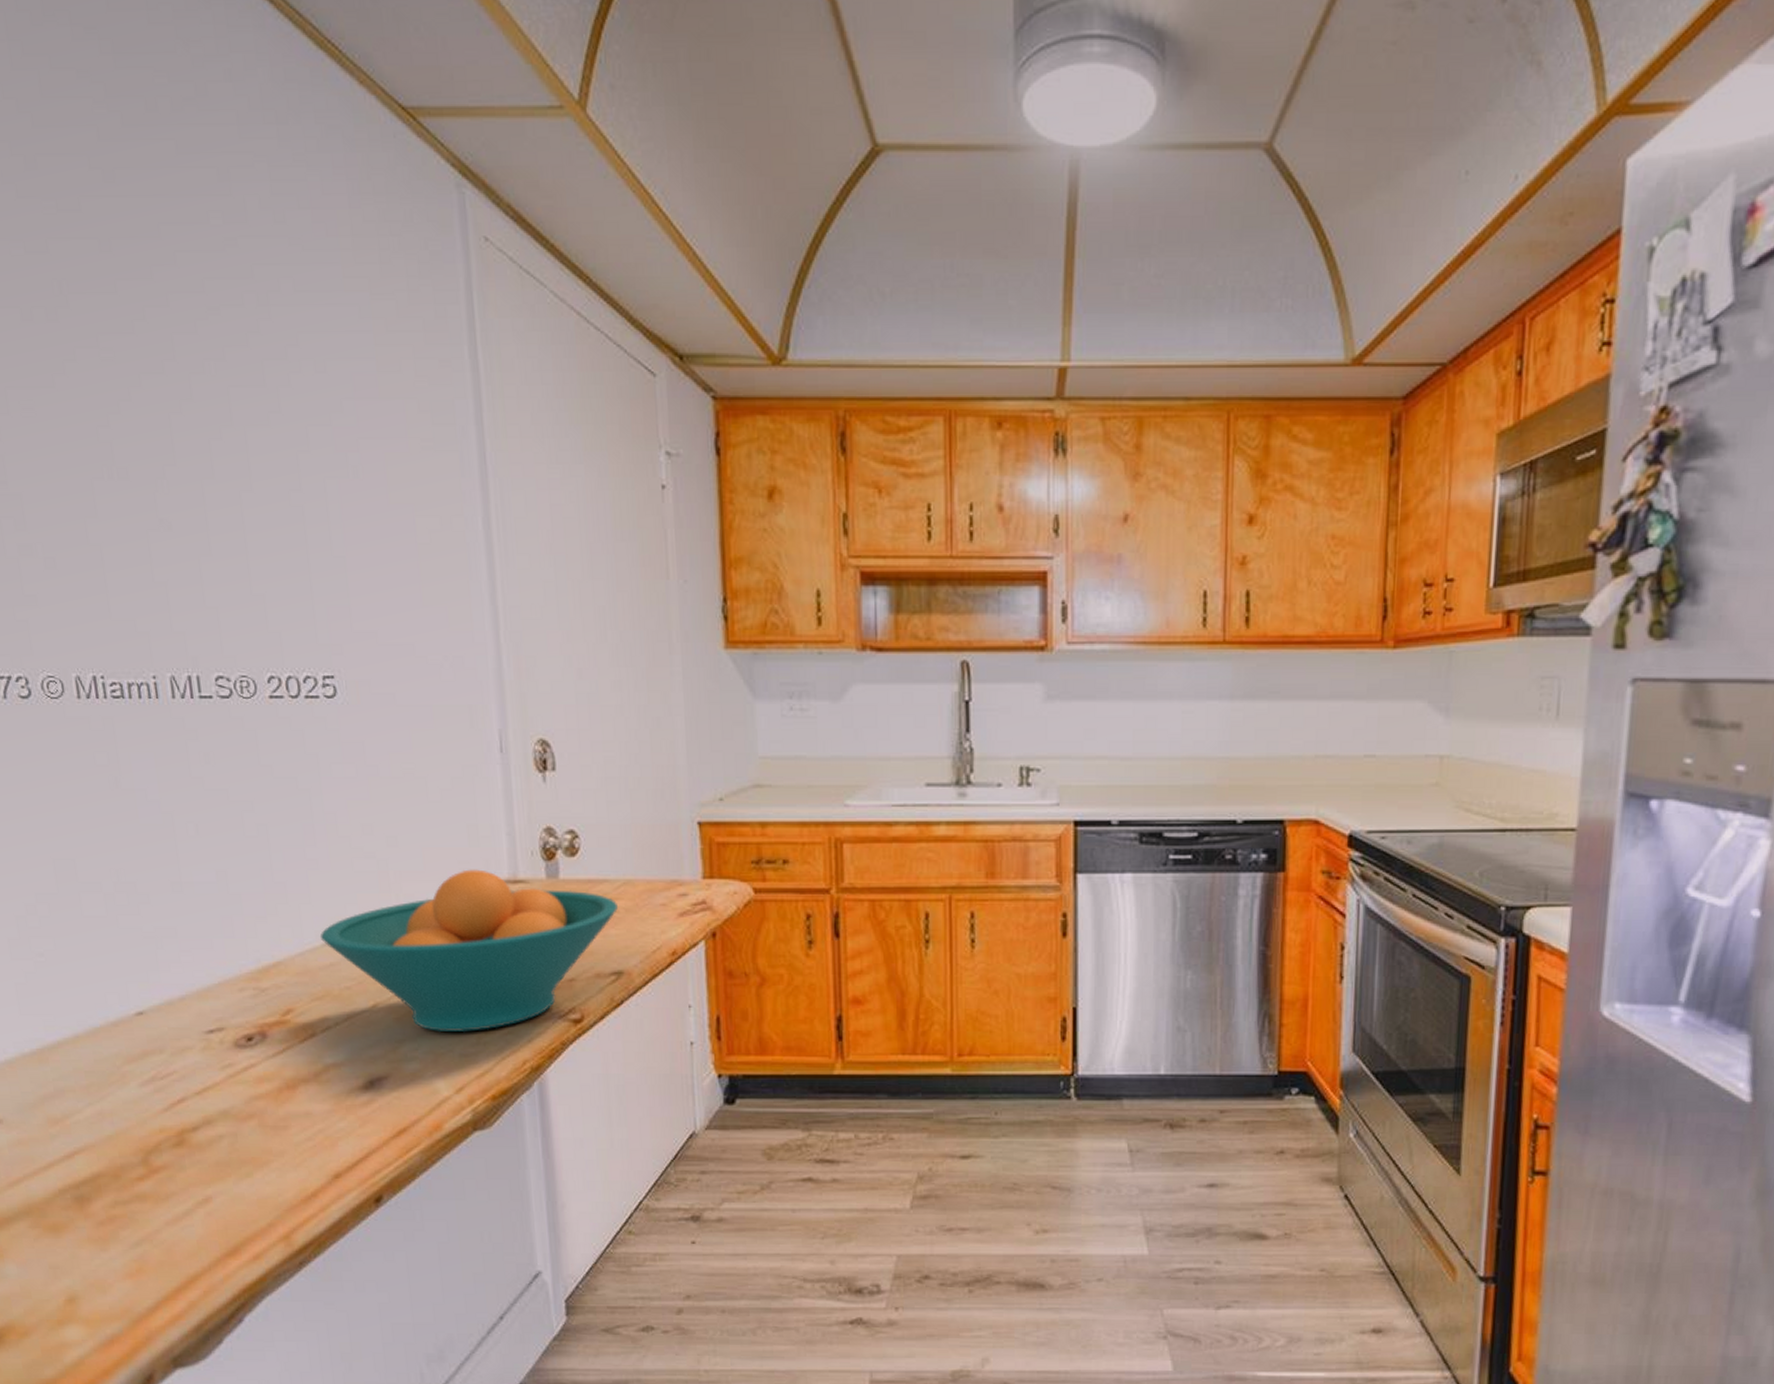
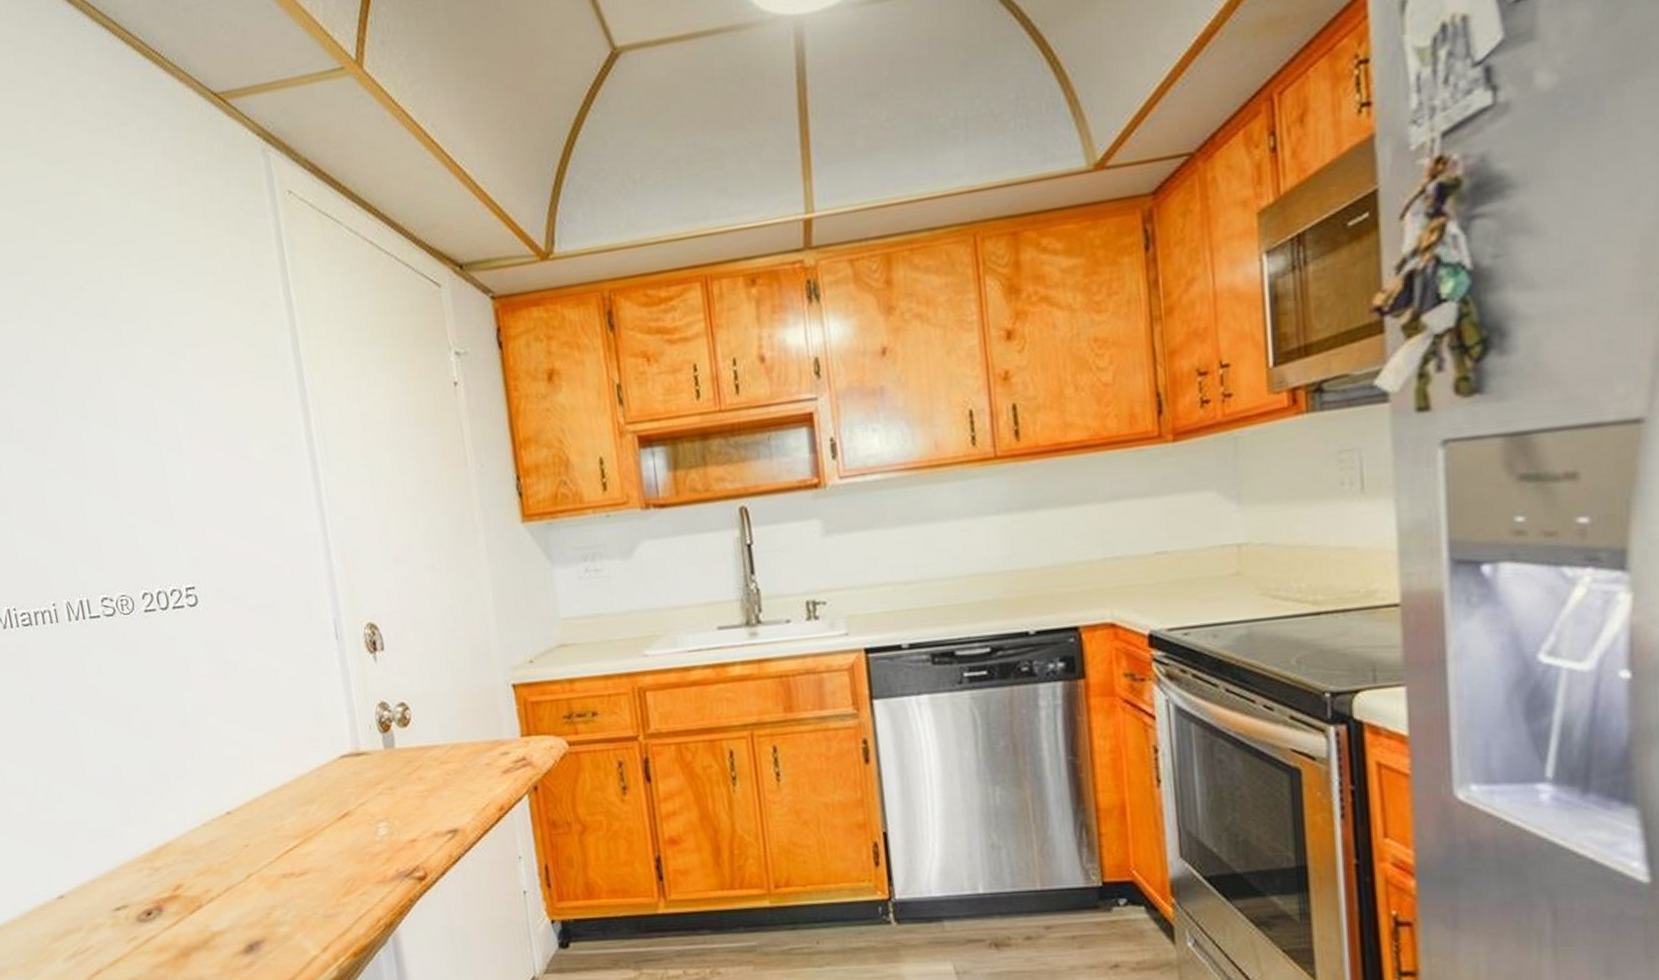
fruit bowl: present [319,869,618,1032] -> none [199,746,448,896]

